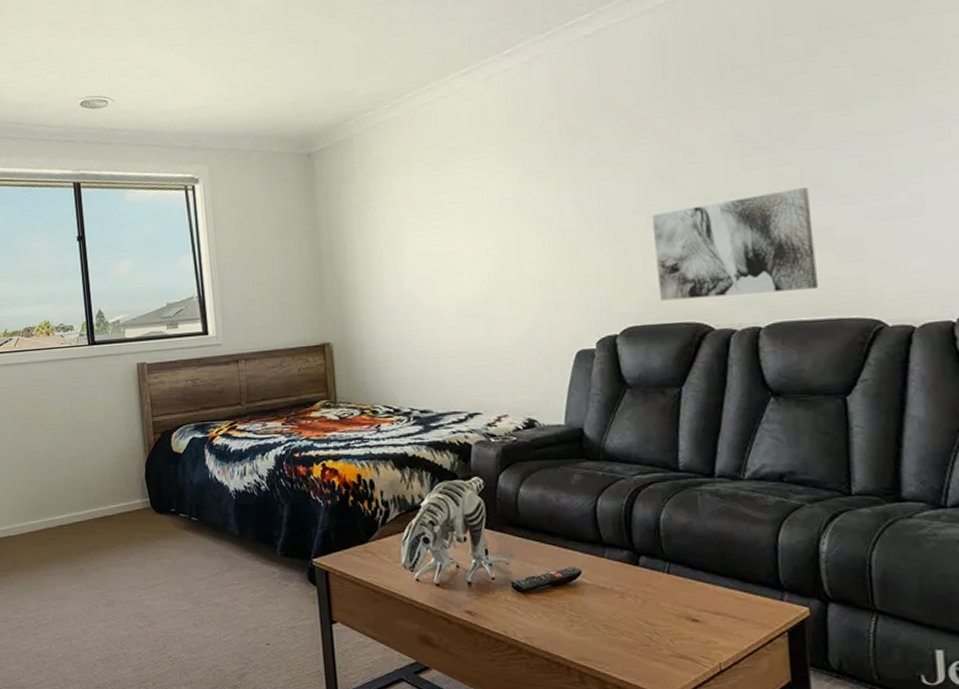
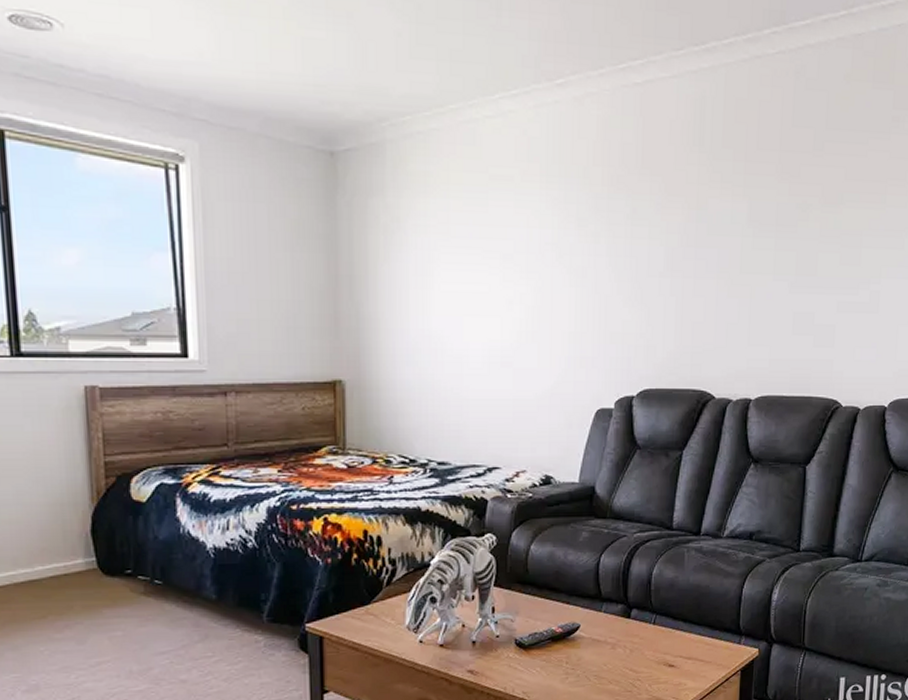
wall art: present [651,187,818,301] -> none [673,273,801,368]

